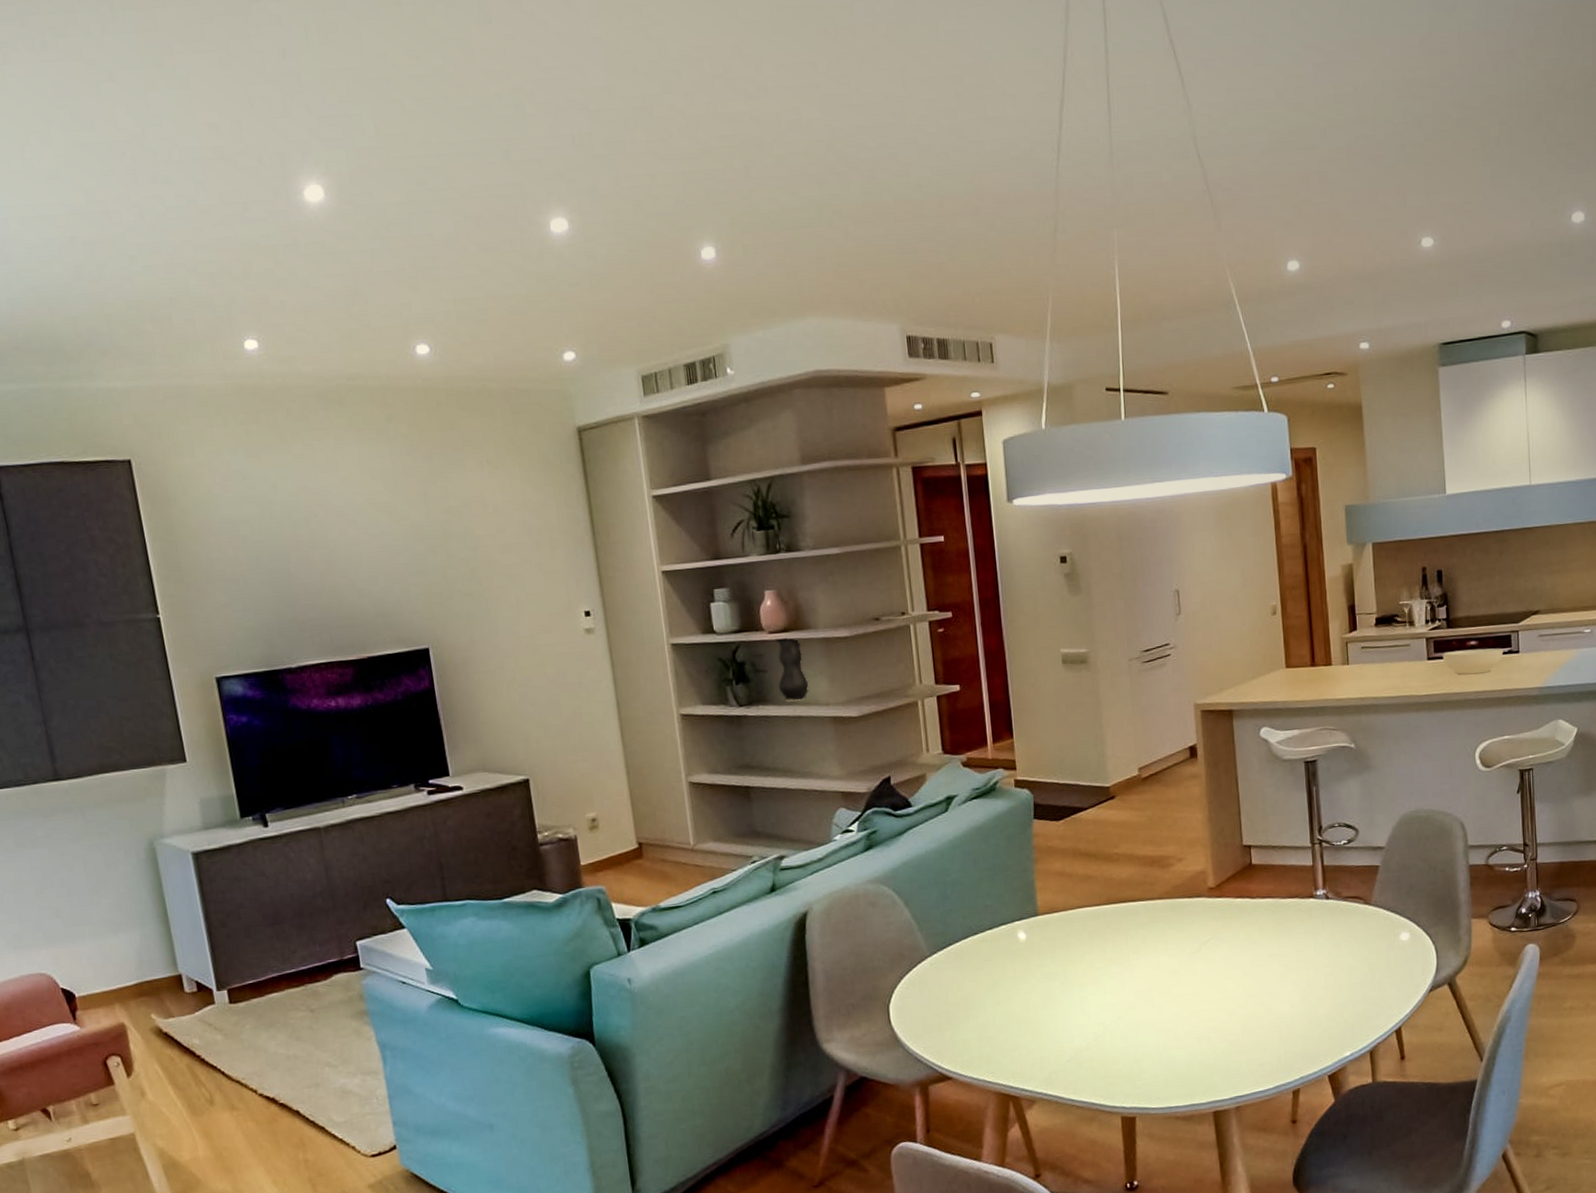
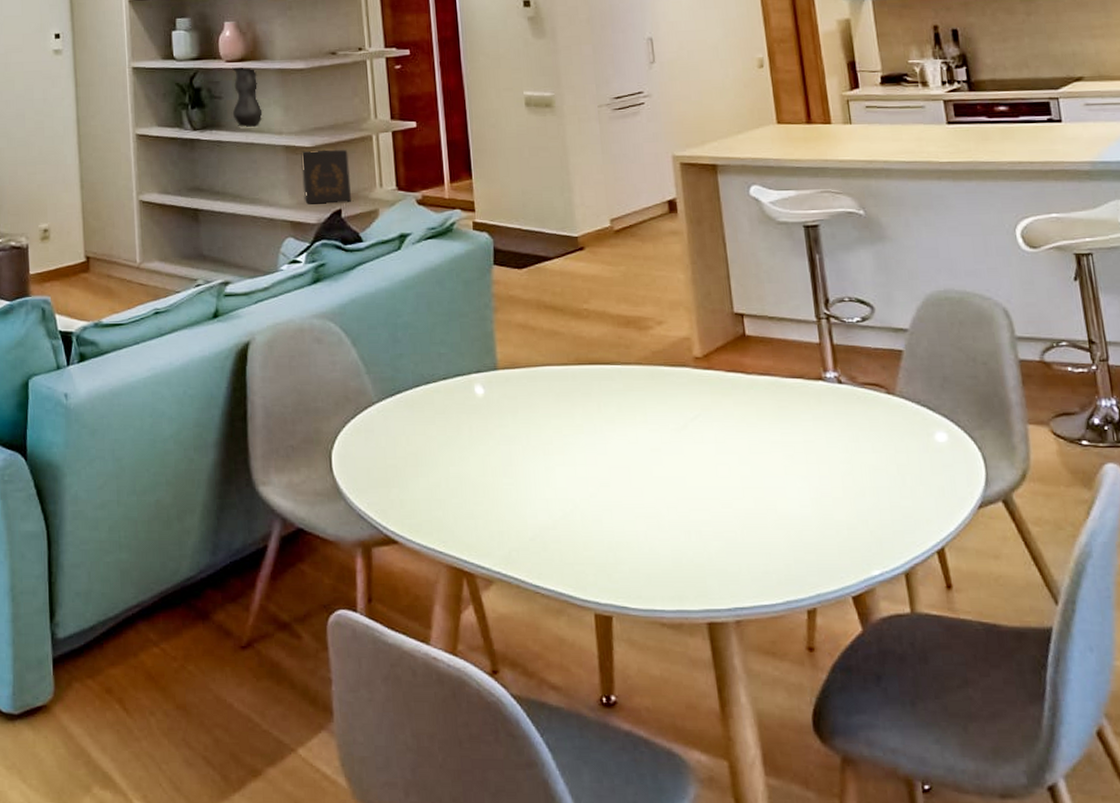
decorative box: none [850,717,900,774] -> present [302,150,351,204]
bowl: present [1442,648,1504,675] -> none [965,115,1043,143]

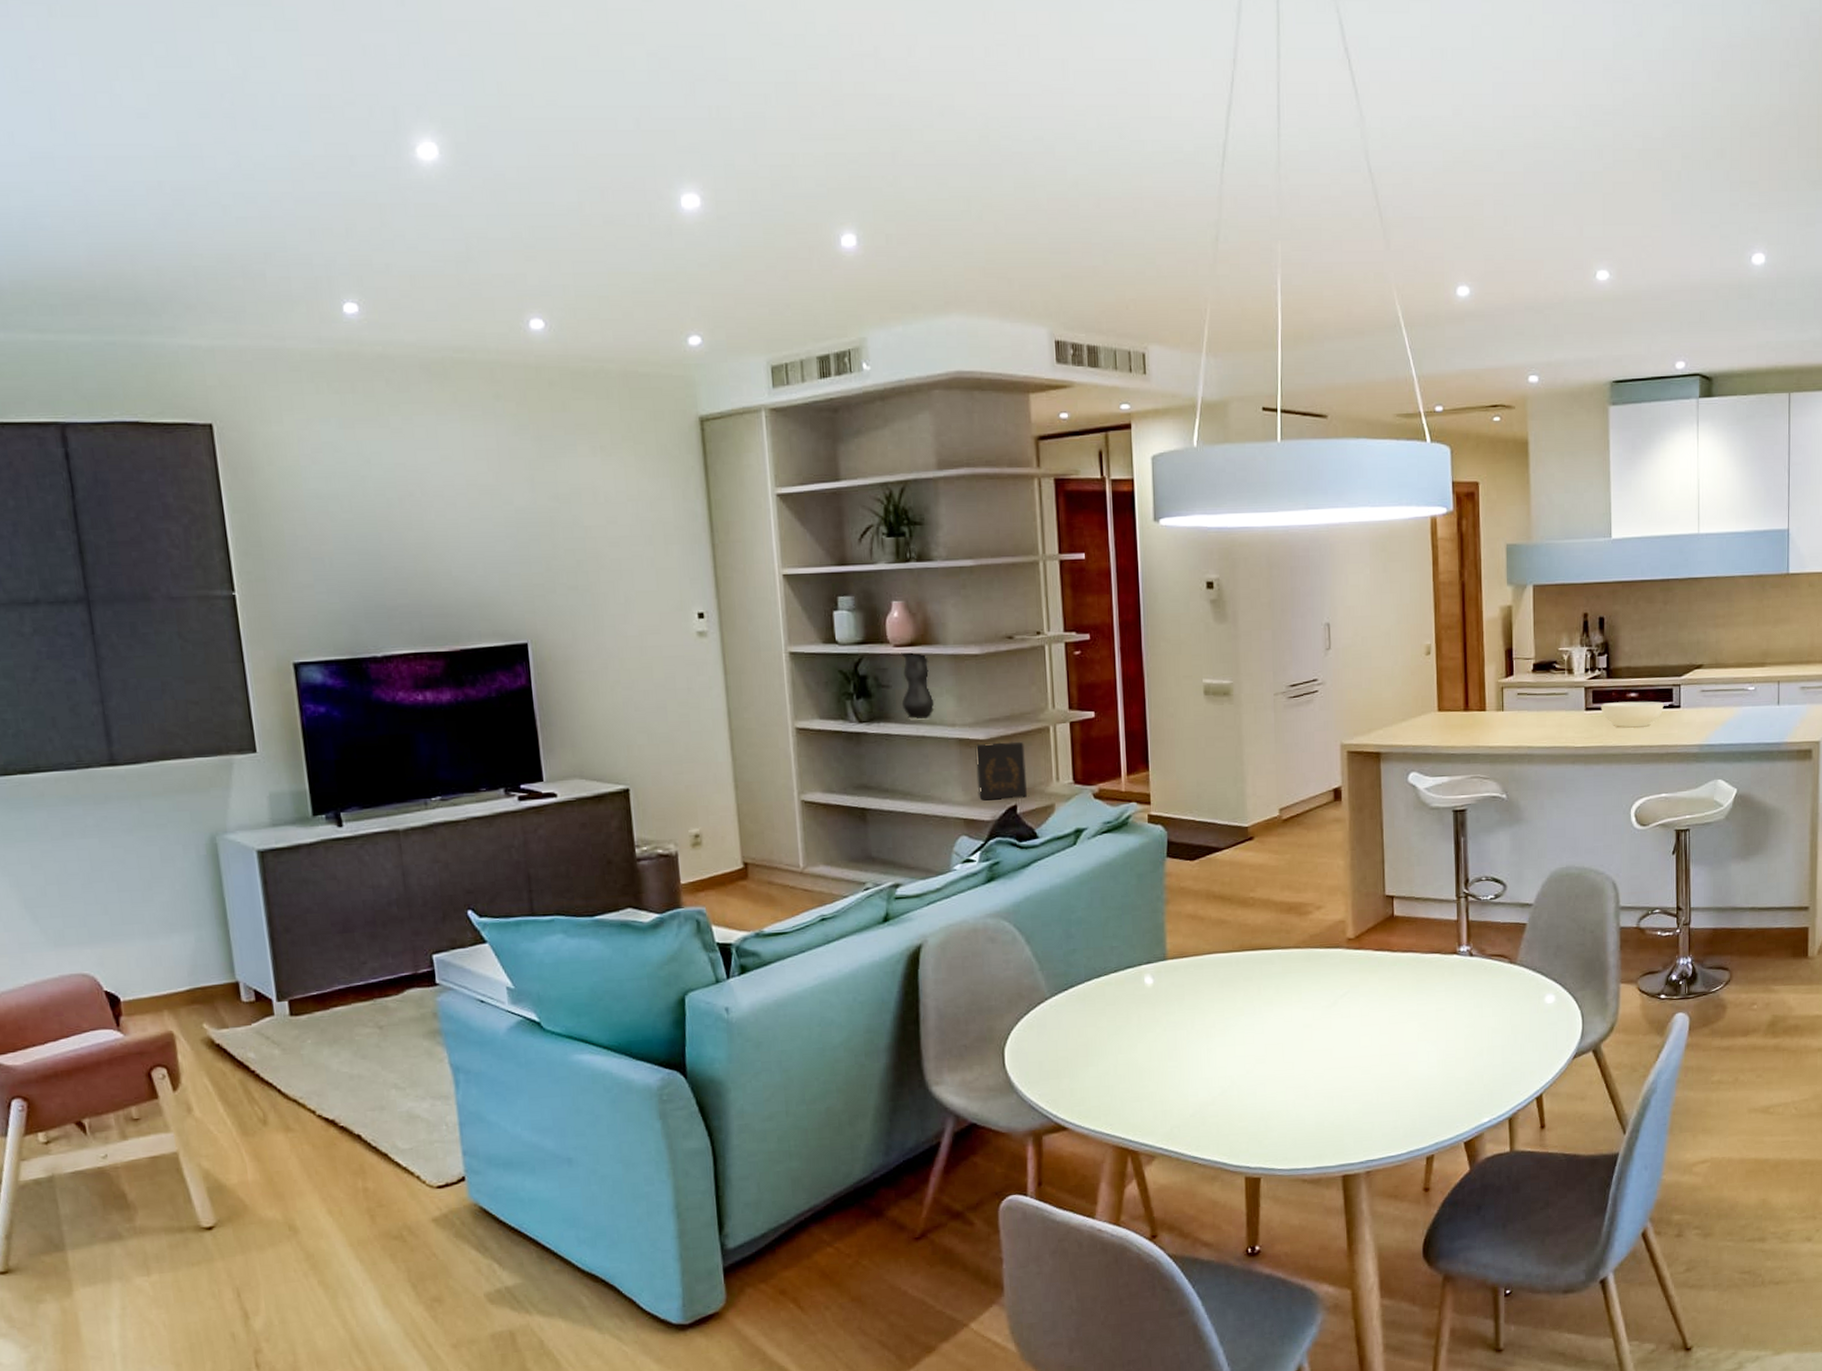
bowl: none [965,115,1043,143] -> present [1601,701,1665,728]

